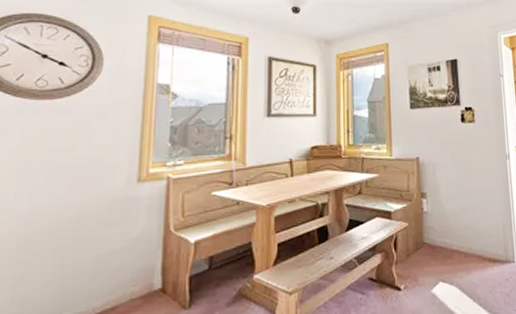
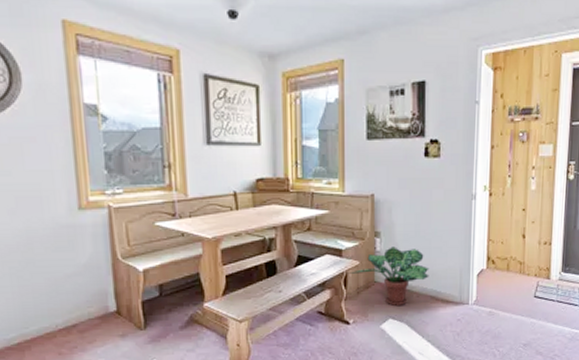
potted plant: none [397,207,475,268] -> present [347,247,429,306]

